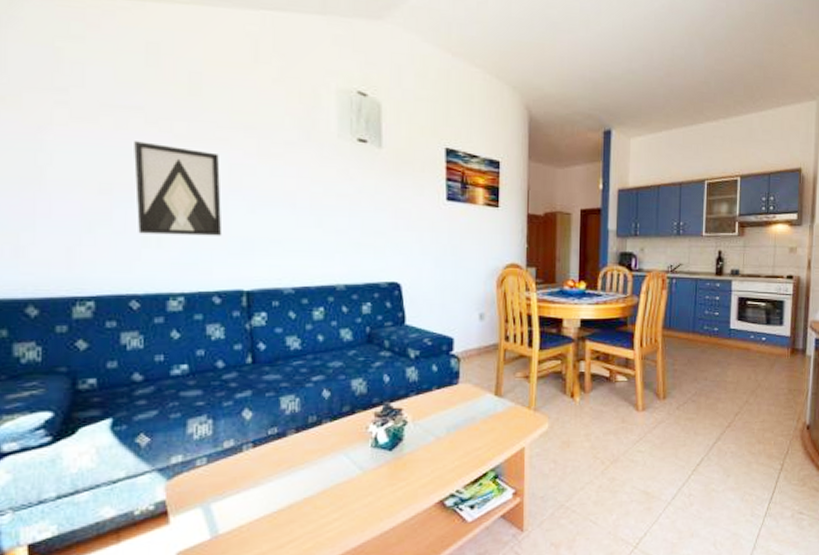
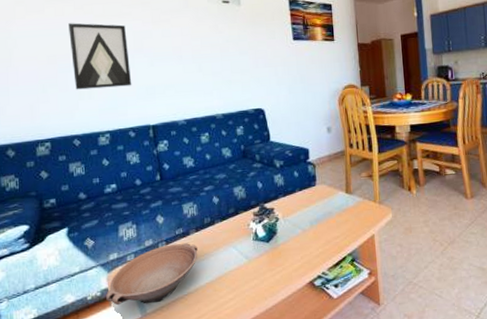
bowl: none [160,447,296,523] -> present [105,243,198,305]

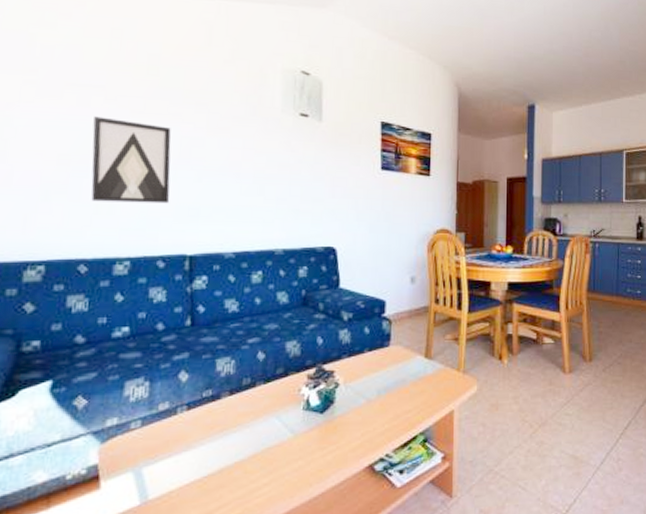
bowl: present [105,243,198,305] -> none [92,409,229,488]

